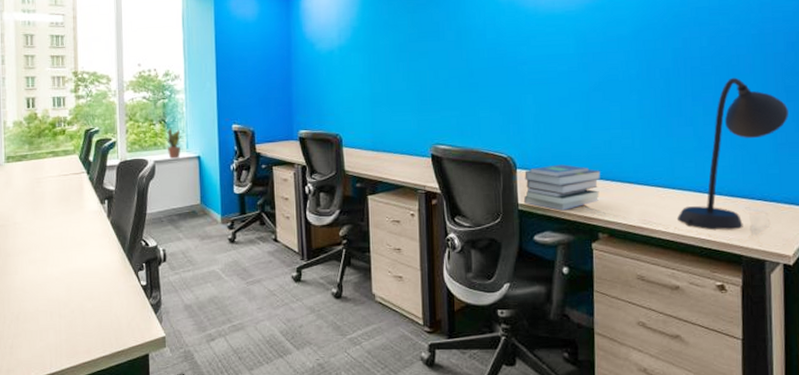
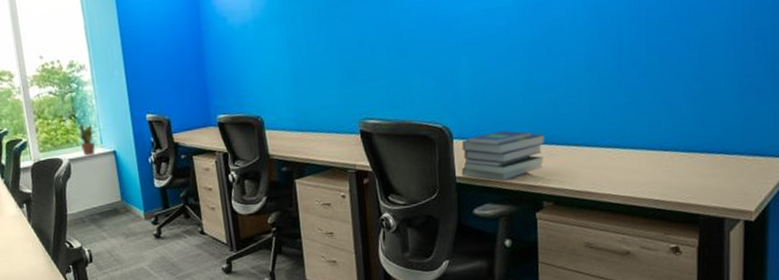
desk lamp: present [676,77,788,231] -> none [628,18,756,191]

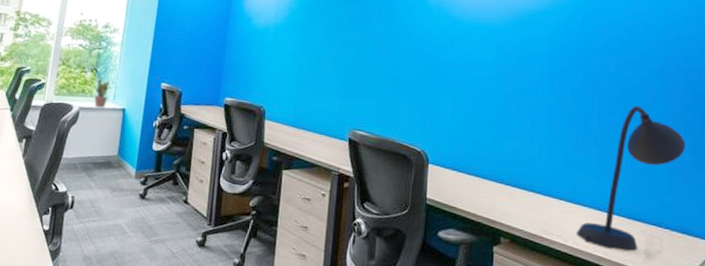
books: present [462,130,545,181] -> none [433,164,508,211]
desk lamp: none [628,18,756,191] -> present [575,105,685,252]

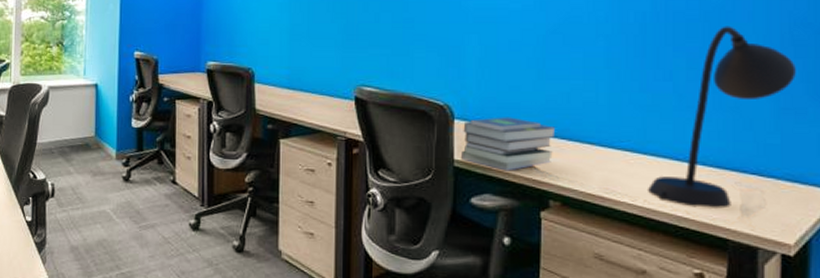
potted plant: present [94,77,112,109] -> none [62,51,81,86]
books: none [433,164,508,211] -> present [461,117,556,171]

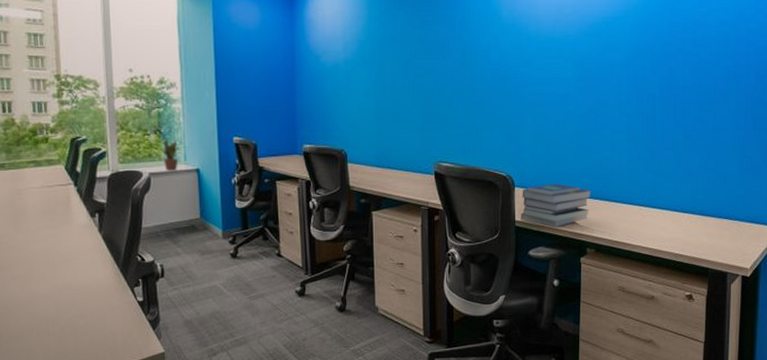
potted plant: none [62,51,81,86] -> present [161,138,181,172]
desk lamp: present [647,26,796,209] -> none [655,106,754,246]

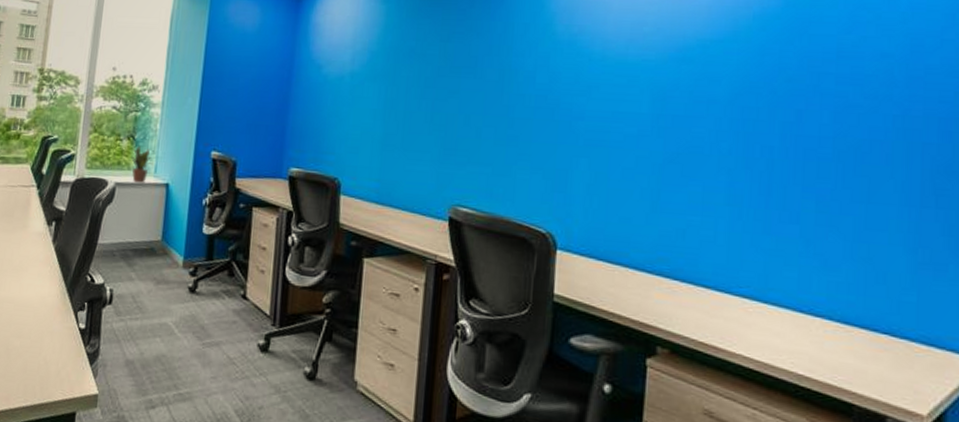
books: present [521,183,591,227] -> none [562,250,668,311]

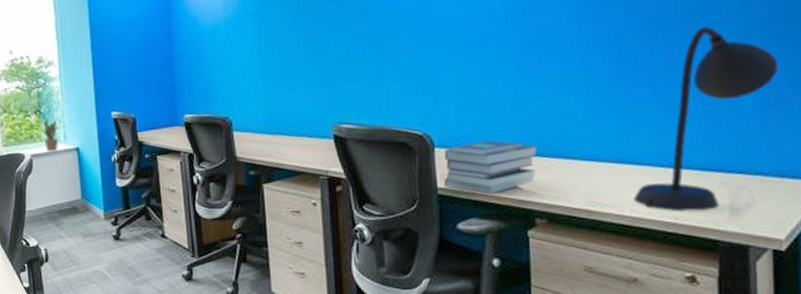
books: none [562,250,668,311] -> present [444,140,537,194]
desk lamp: none [765,167,937,370] -> present [633,26,778,212]

